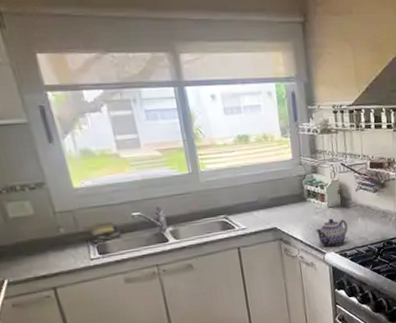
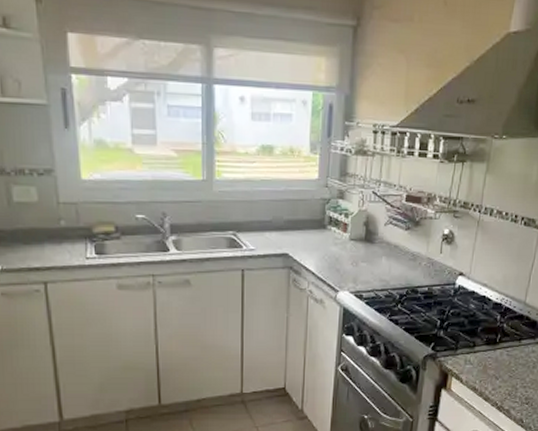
teapot: present [315,218,348,247] -> none [331,253,369,285]

